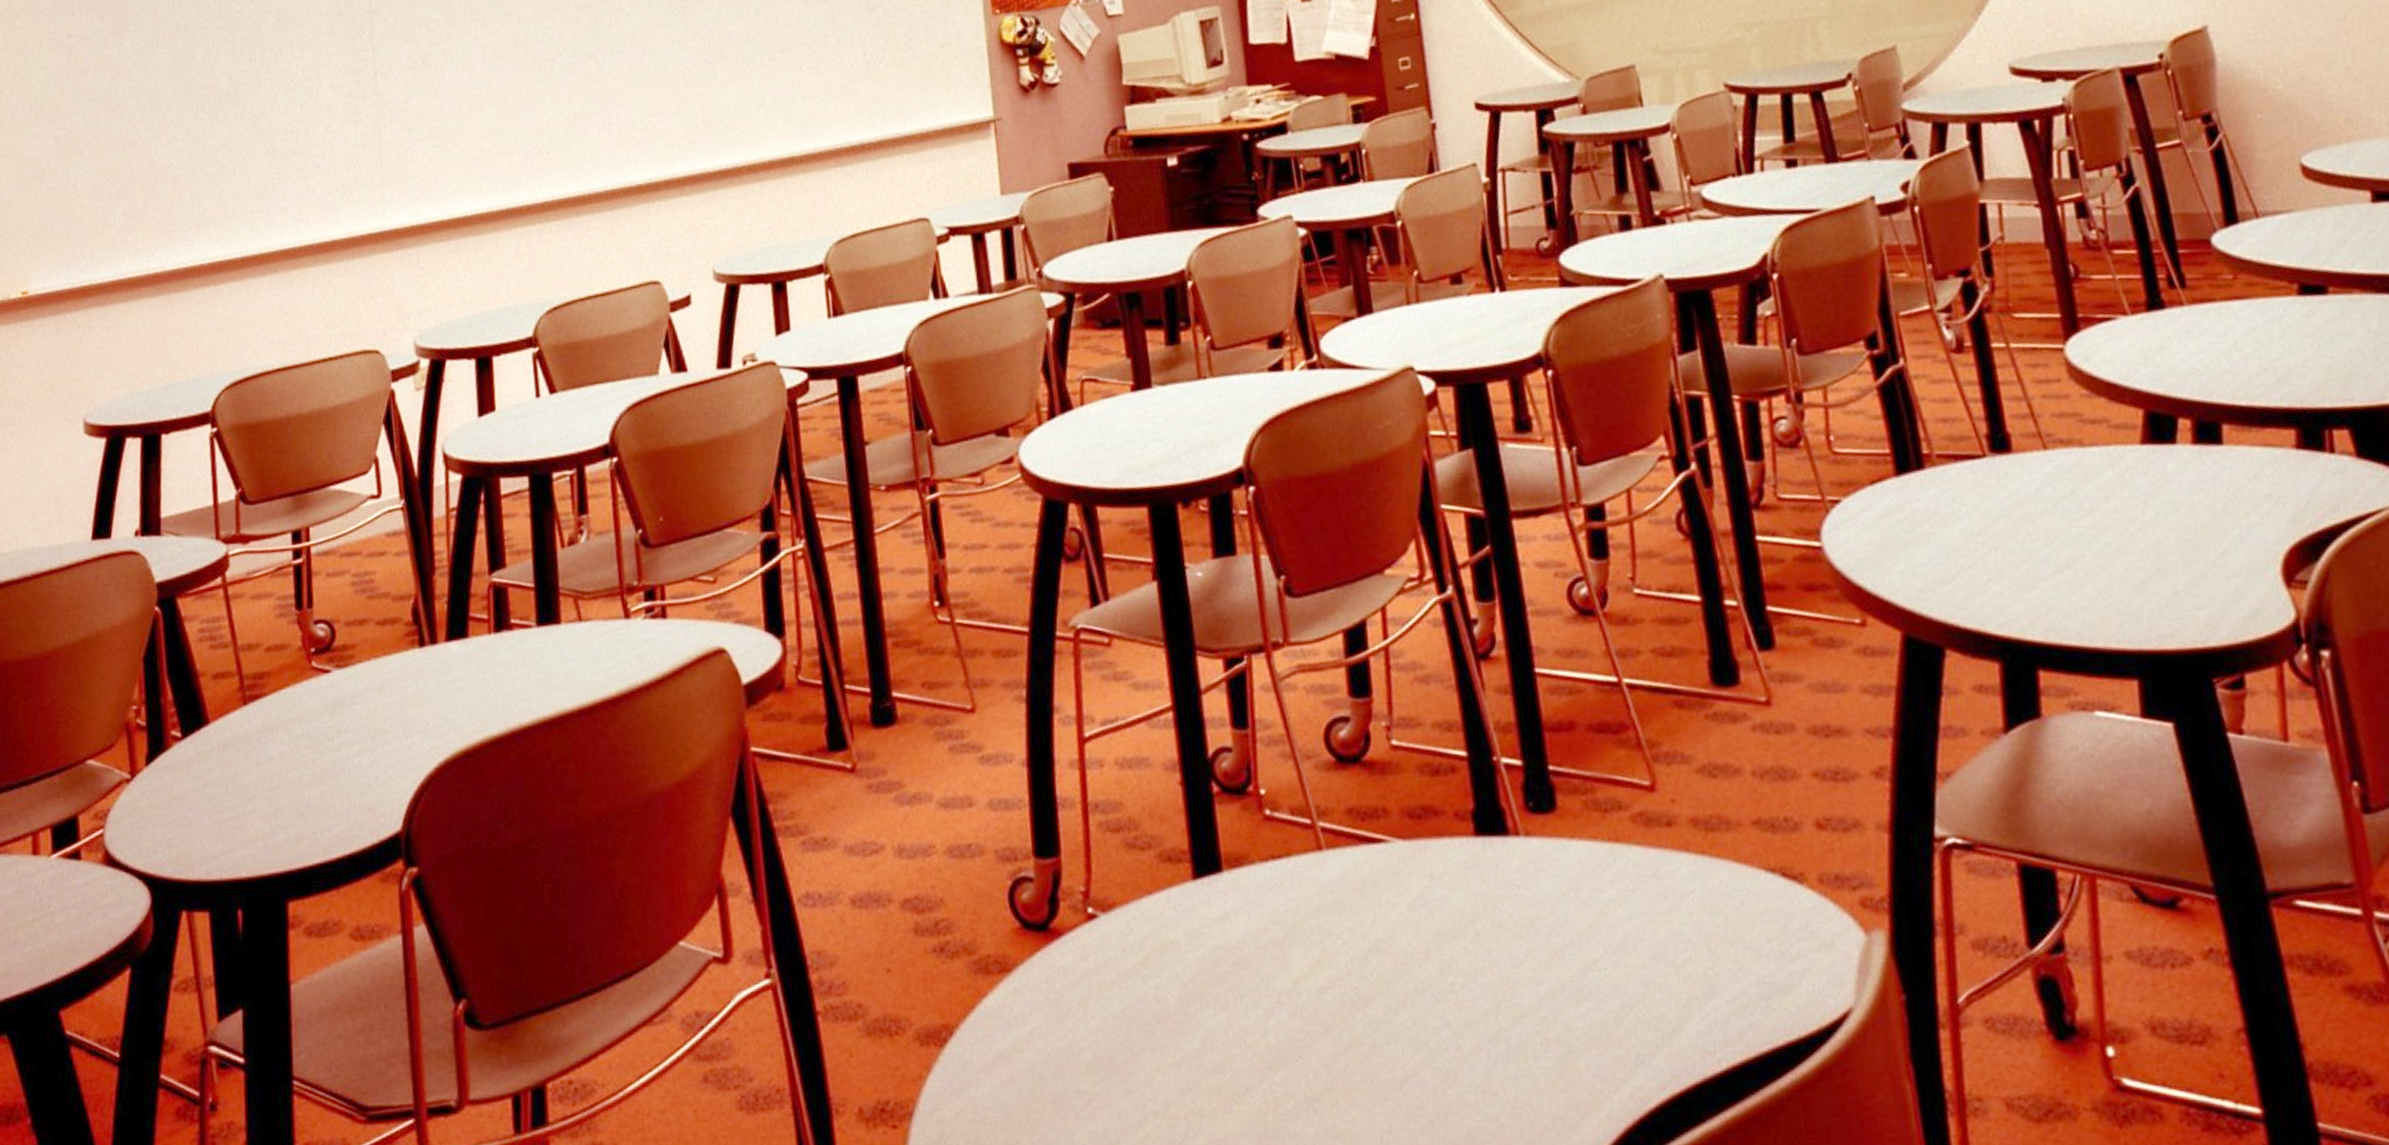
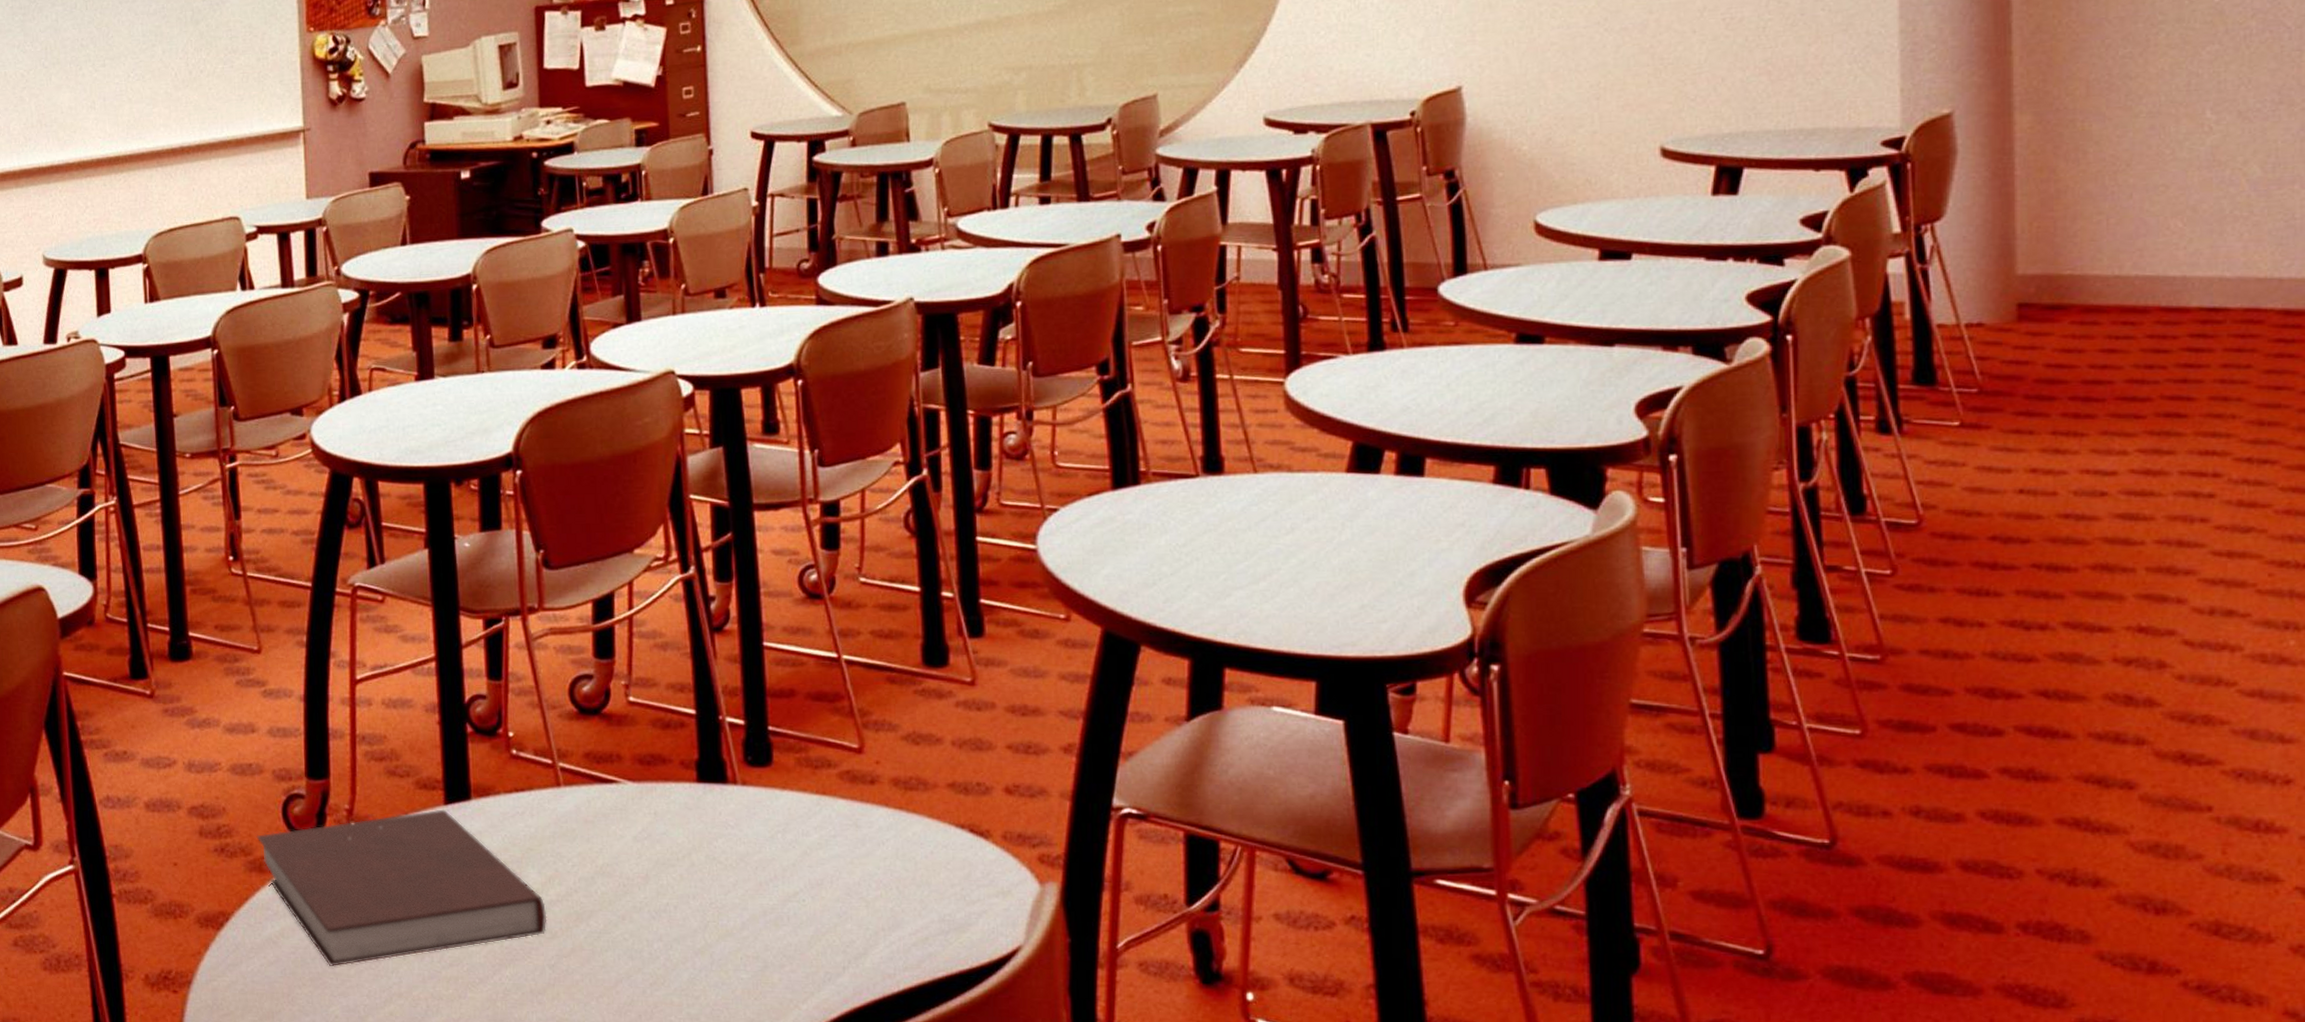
notebook: none [980,885,1319,1083] -> present [256,809,547,966]

